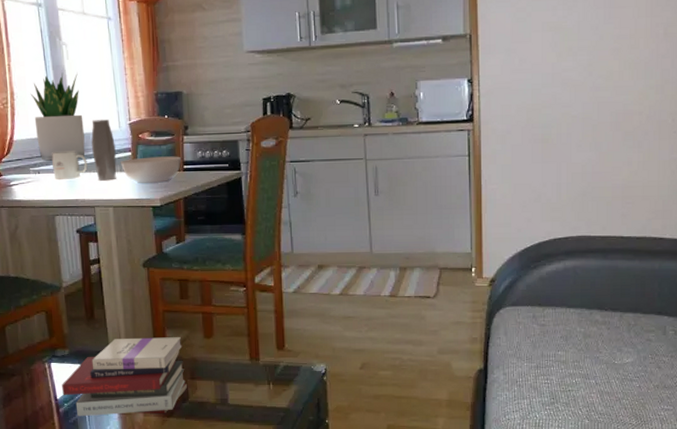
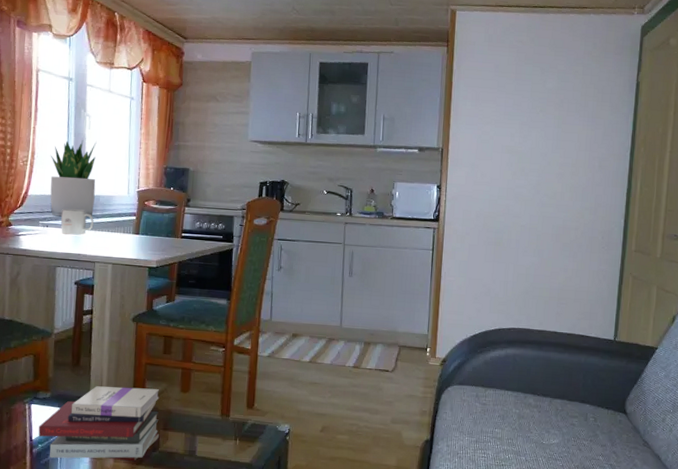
vase: present [91,119,117,181] -> none [100,184,122,240]
bowl: present [120,156,182,183] -> none [124,222,181,247]

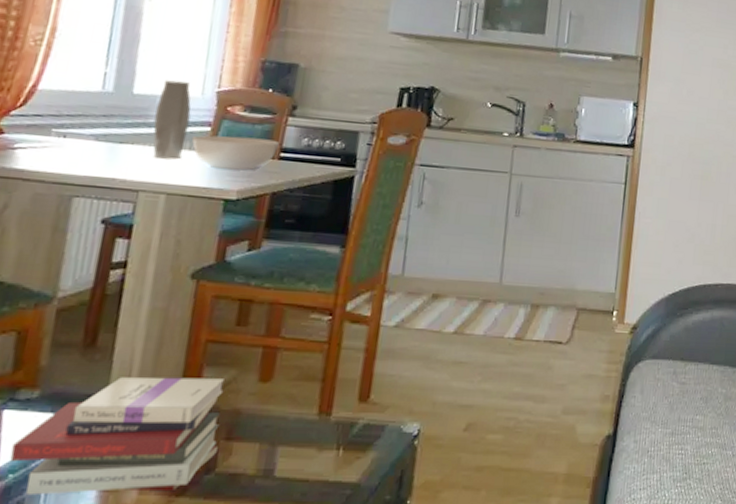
planter: present [50,140,97,218] -> none [73,15,160,126]
mug: present [60,209,94,236] -> none [86,112,144,152]
vase: none [100,184,122,240] -> present [153,80,191,160]
bowl: none [124,222,181,247] -> present [191,135,280,171]

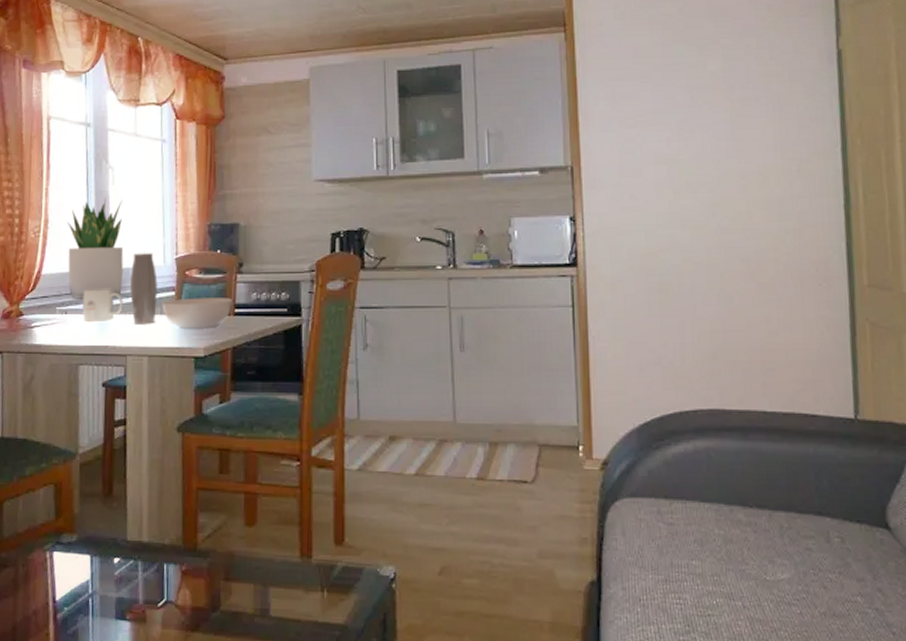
books: present [10,377,224,496] -> none [63,522,219,626]
planter: none [73,15,160,126] -> present [66,199,124,299]
mug: none [86,112,144,152] -> present [82,288,123,323]

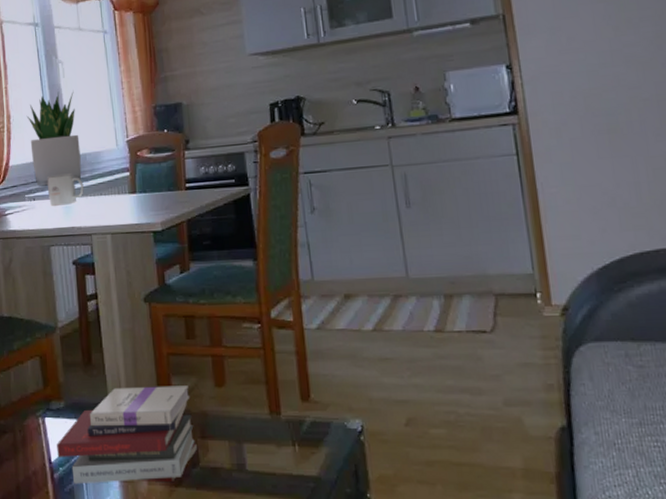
books: none [63,522,219,626] -> present [57,386,197,485]
vase: present [130,253,158,324] -> none [88,138,115,205]
bowl: present [161,298,233,329] -> none [117,173,184,206]

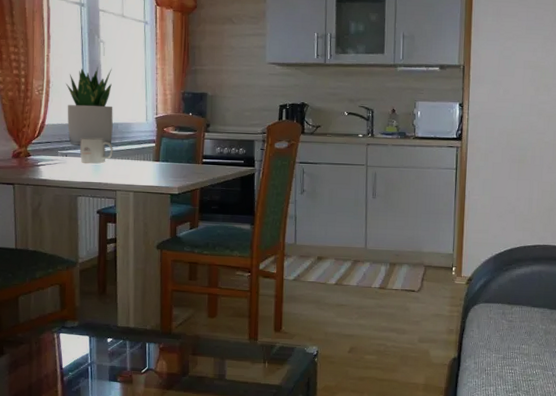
books: present [57,386,197,485] -> none [68,314,188,386]

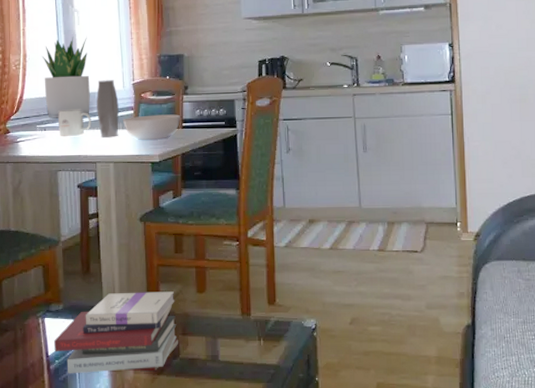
books: none [68,314,188,386] -> present [54,291,178,374]
vase: none [119,112,141,168] -> present [97,80,119,138]
bowl: none [144,149,202,173] -> present [122,114,181,140]

